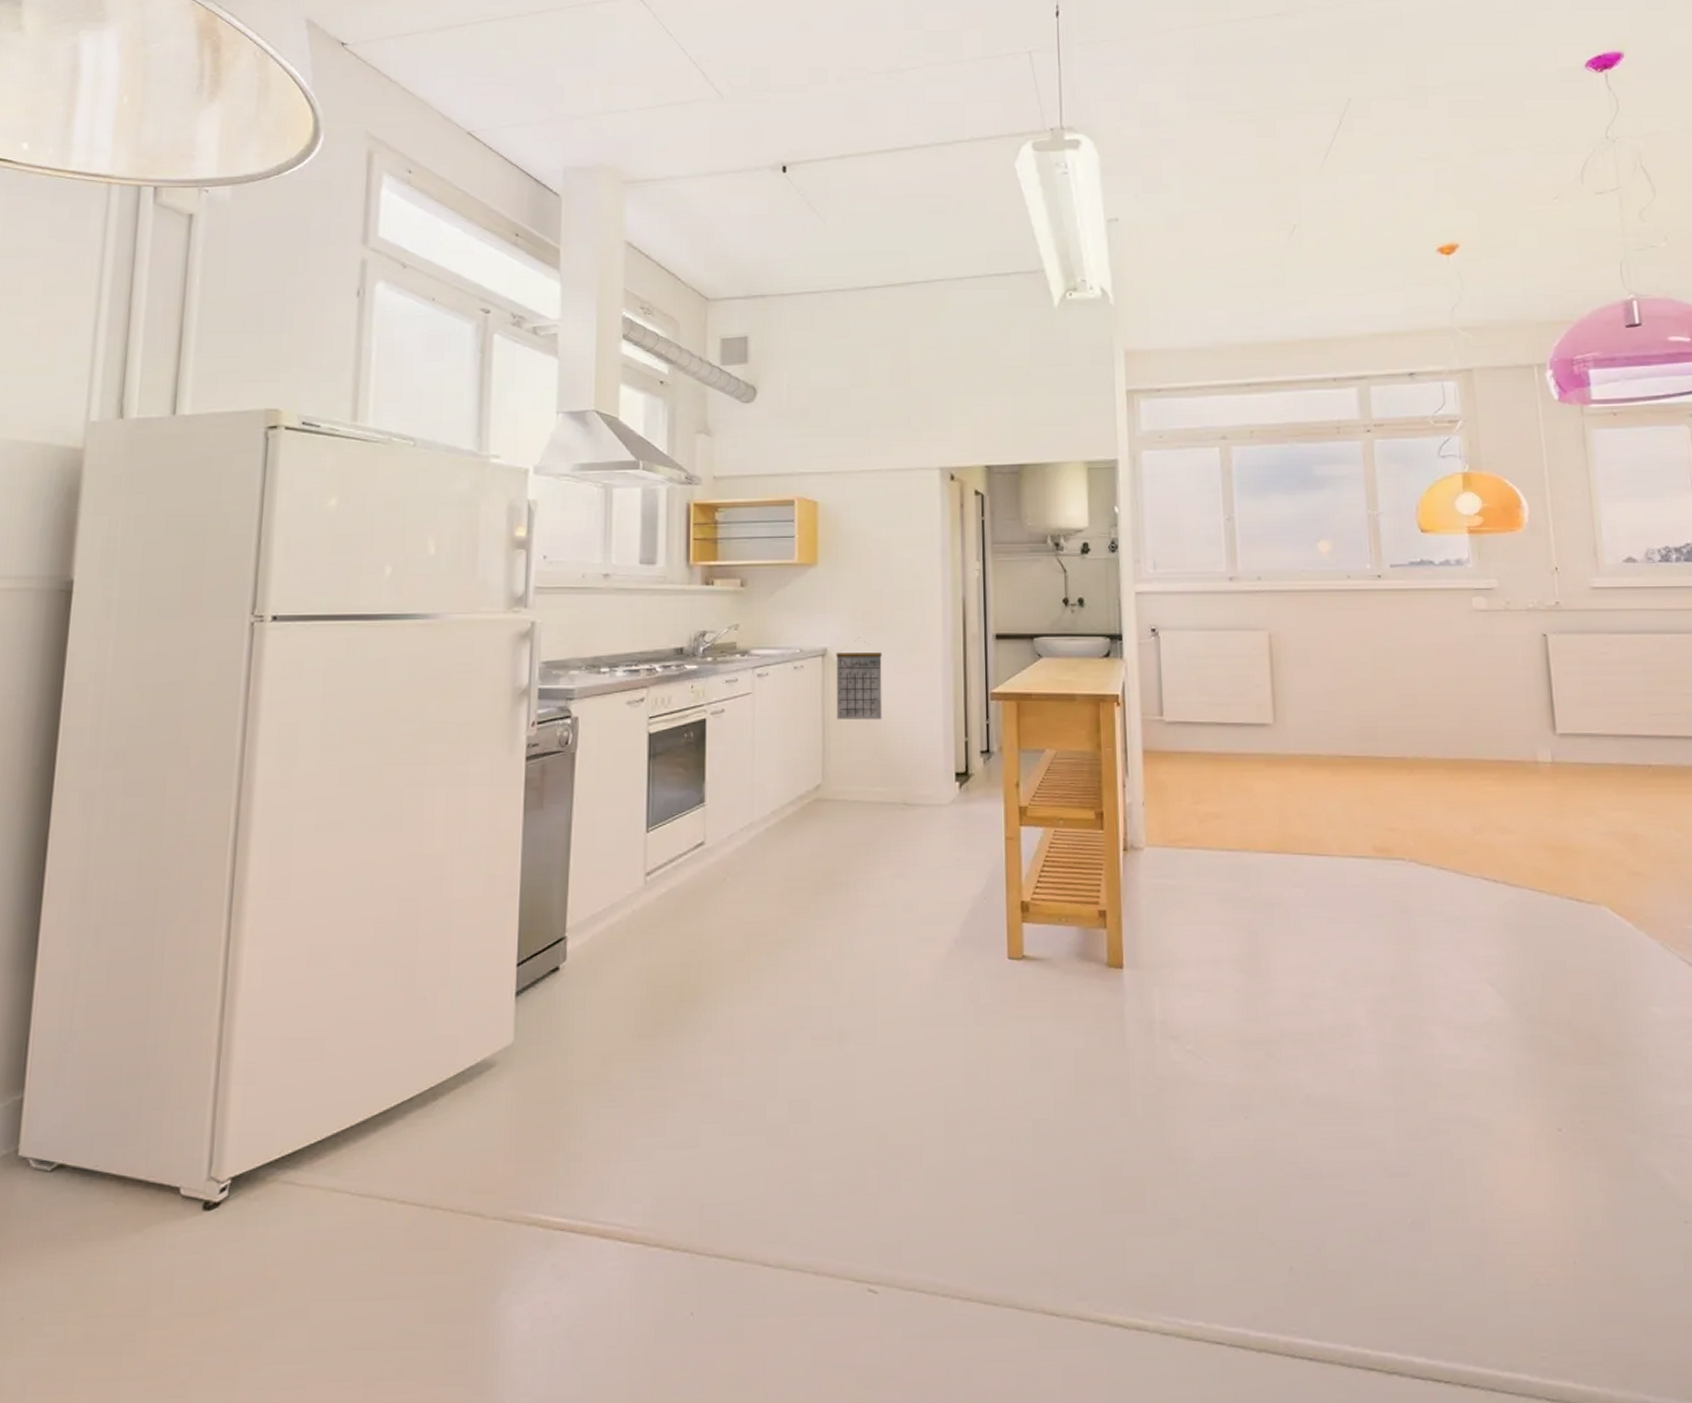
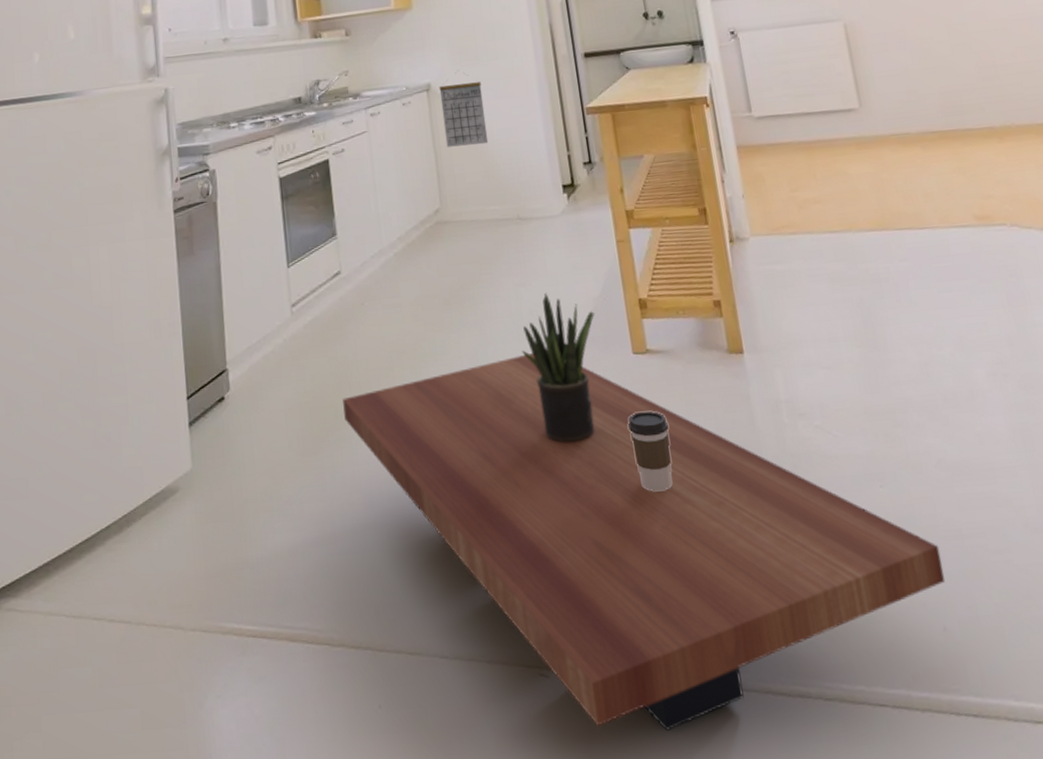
coffee table: none [690,947,1298,1356] -> present [342,350,946,731]
potted plant: none [890,885,974,1047] -> present [521,292,595,443]
coffee cup: none [994,1020,1035,1106] -> present [628,411,672,491]

